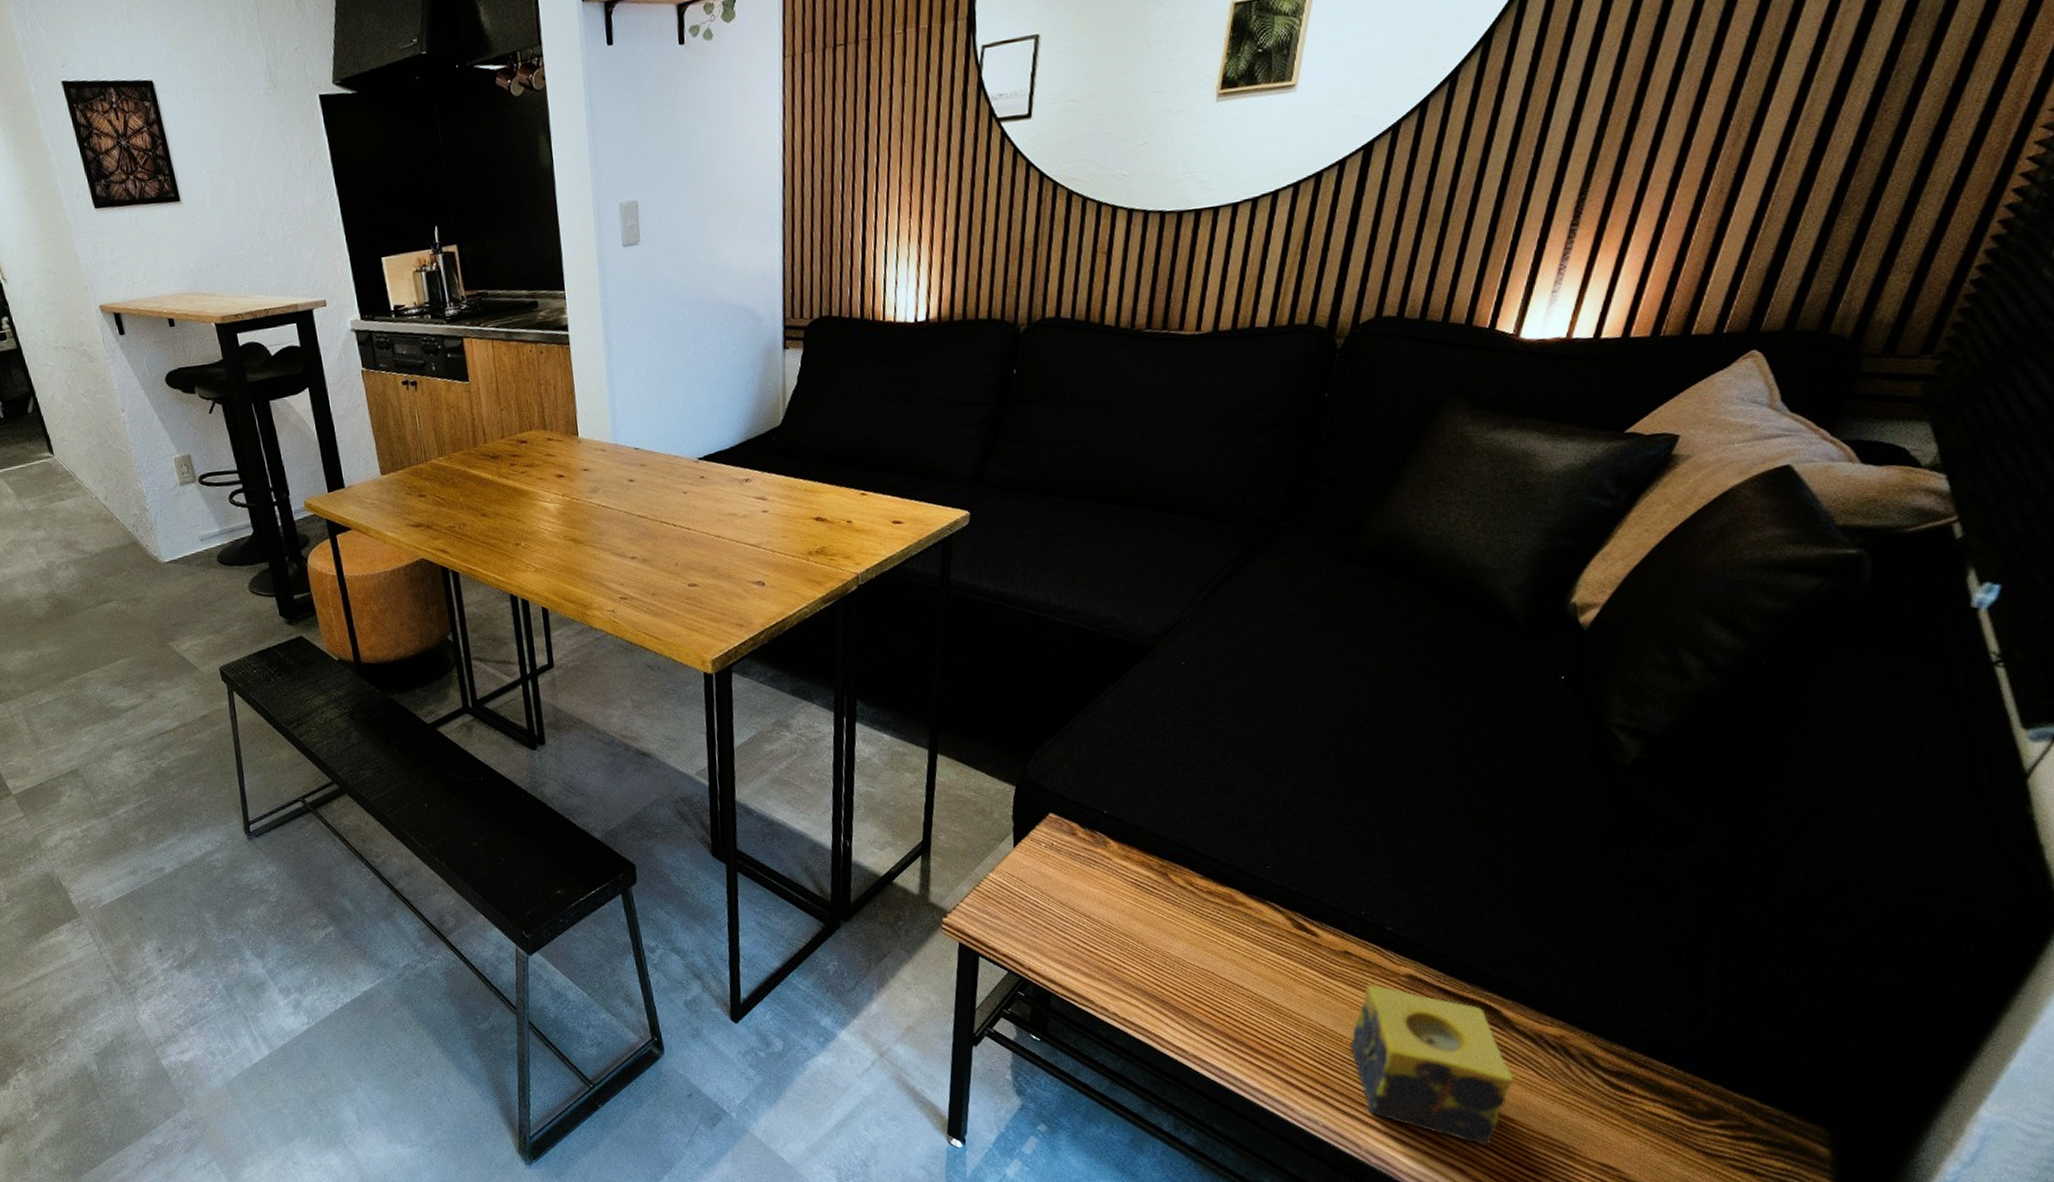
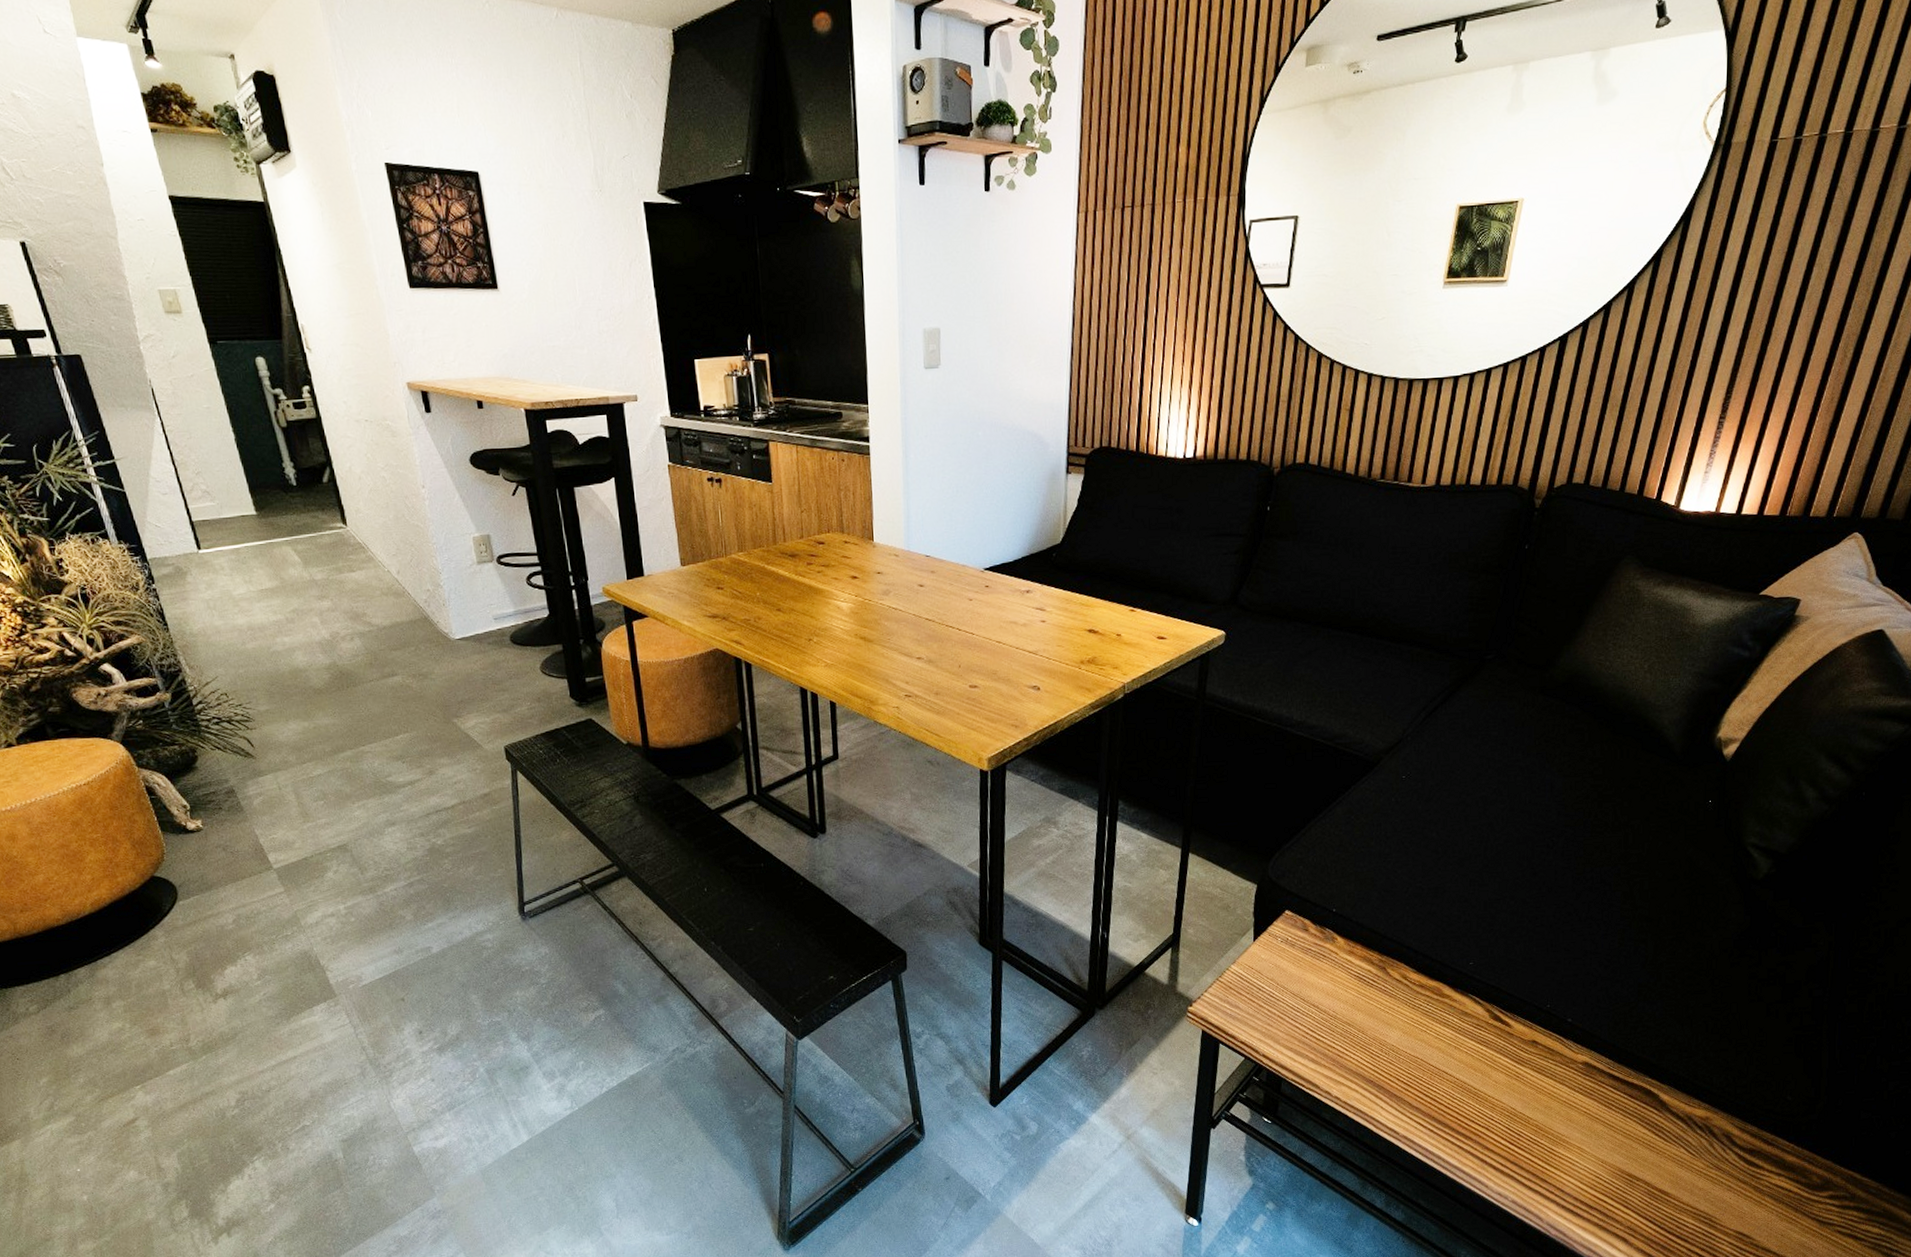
candle: present [1349,984,1514,1146] -> none [1535,1070,1669,1217]

